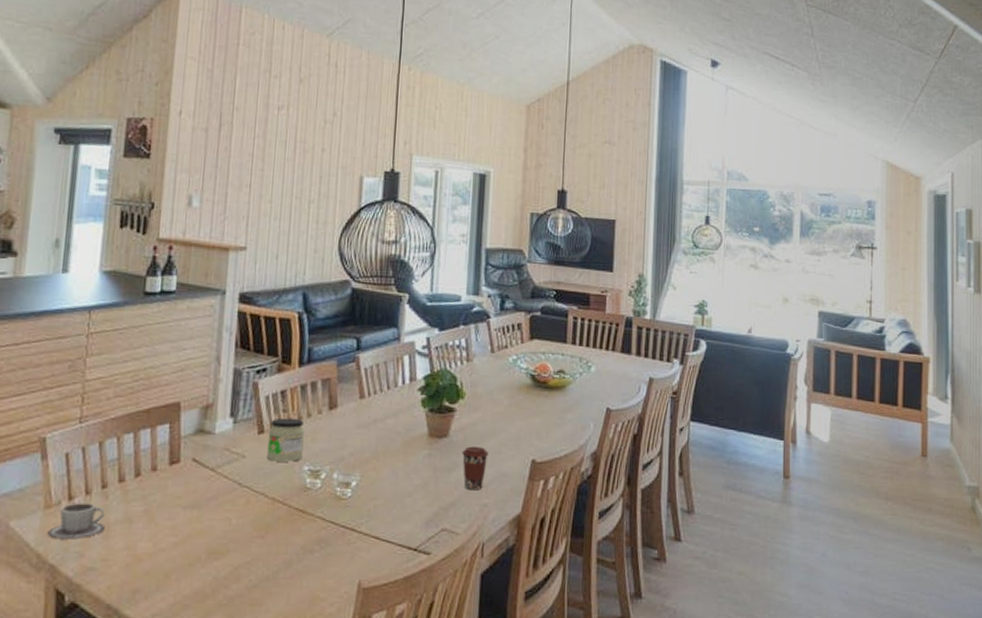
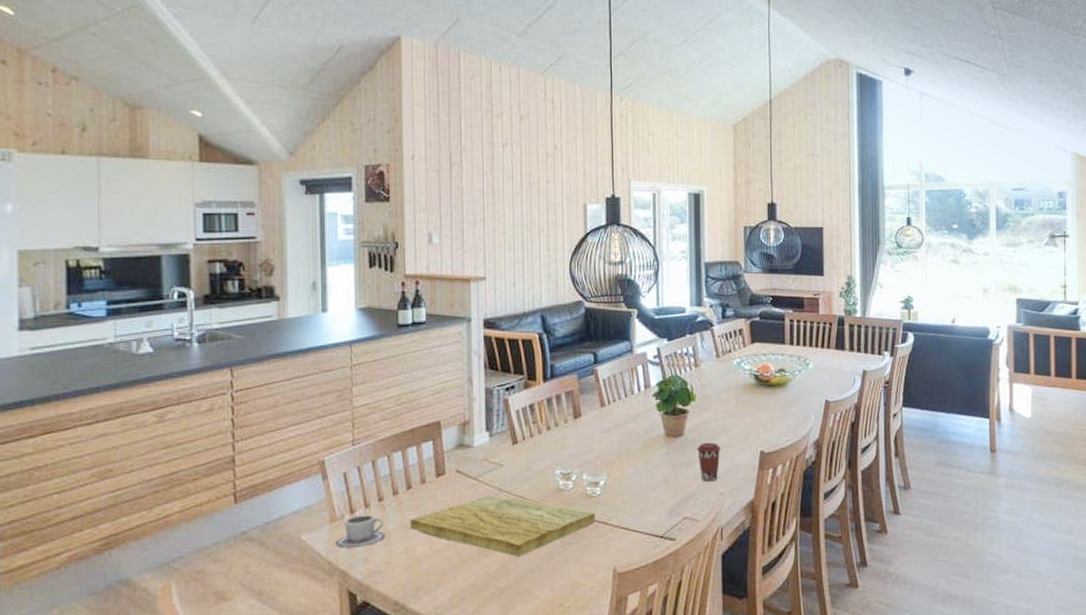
cutting board: none [134,490,344,563] -> present [410,496,595,557]
jar: present [266,417,306,462] -> none [521,428,555,468]

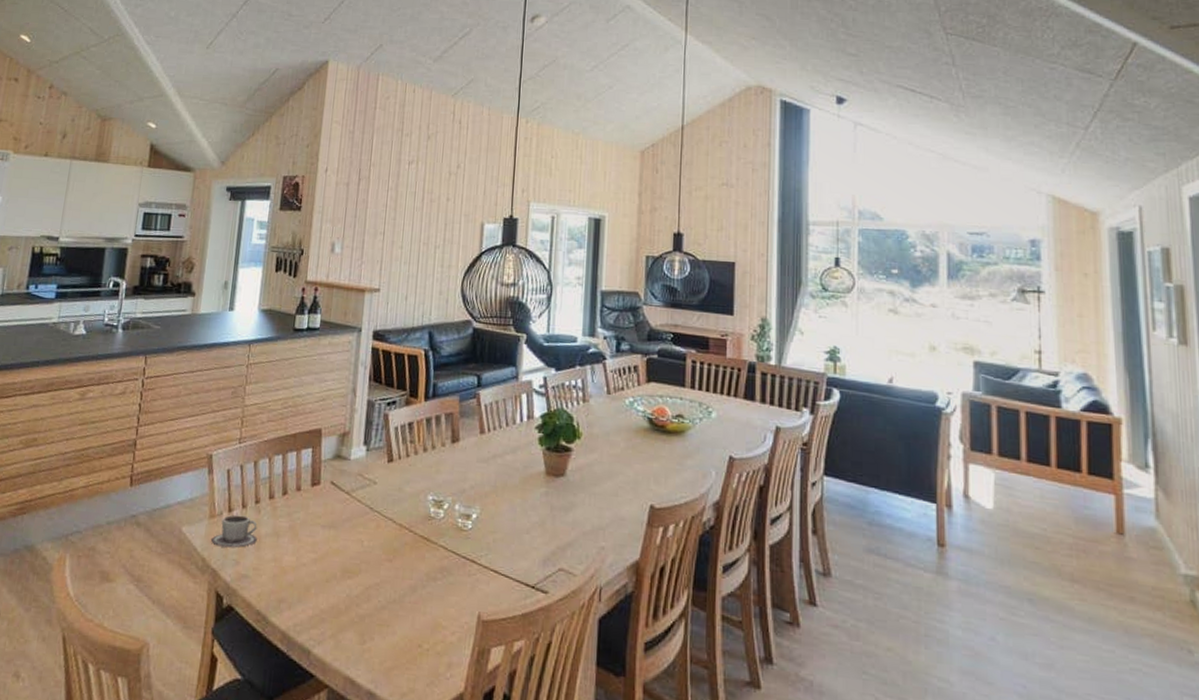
cutting board: present [410,496,595,557] -> none [281,513,464,585]
coffee cup: present [697,442,721,482] -> none [579,487,606,533]

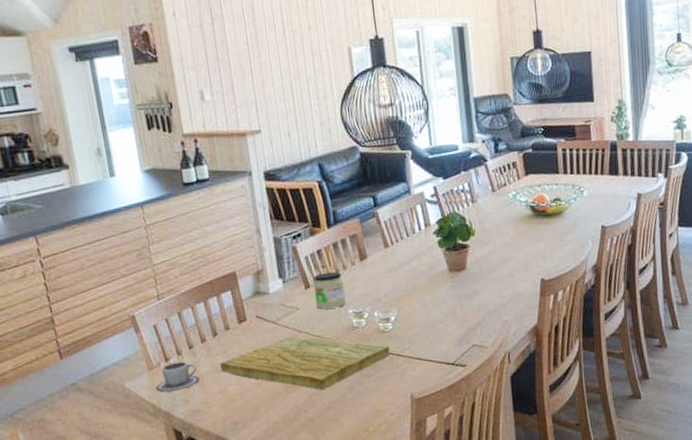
cutting board: none [281,513,464,585] -> present [220,337,390,391]
jar: none [395,448,430,491] -> present [313,271,347,309]

